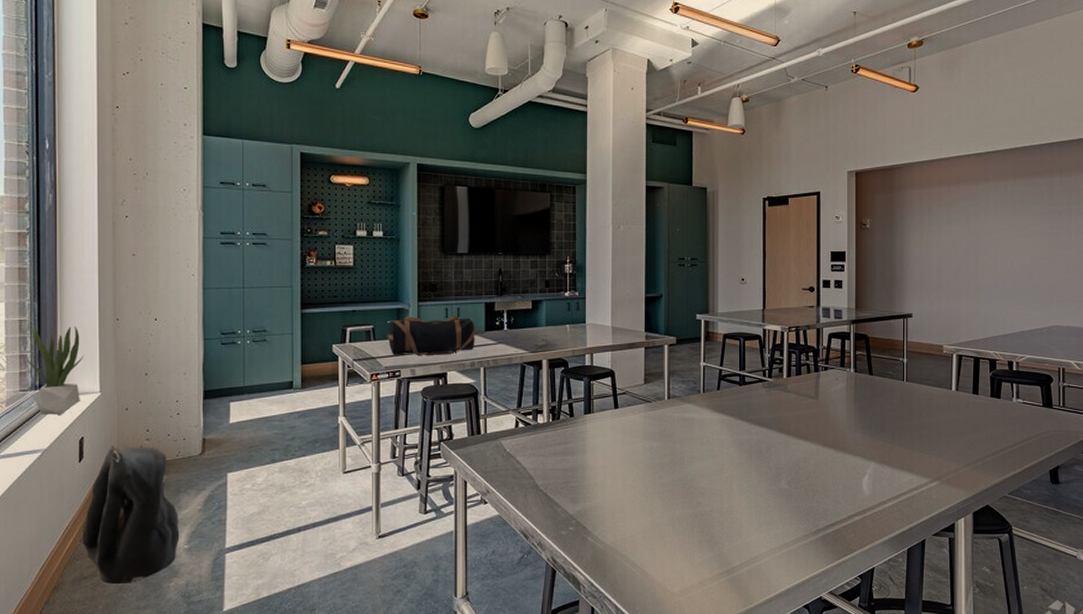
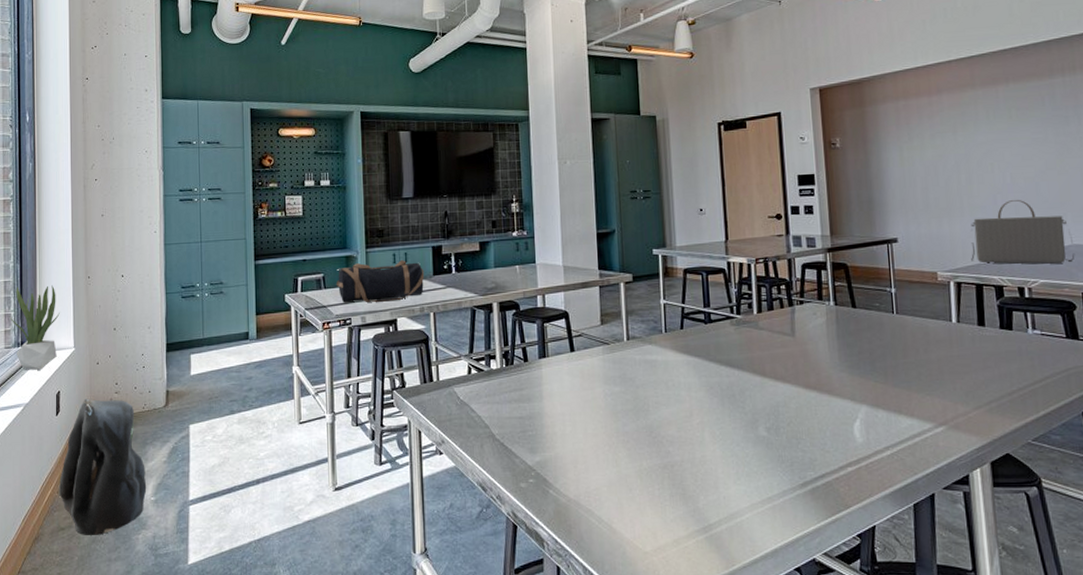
shopping bag: none [972,284,1056,341] -> present [971,200,1075,264]

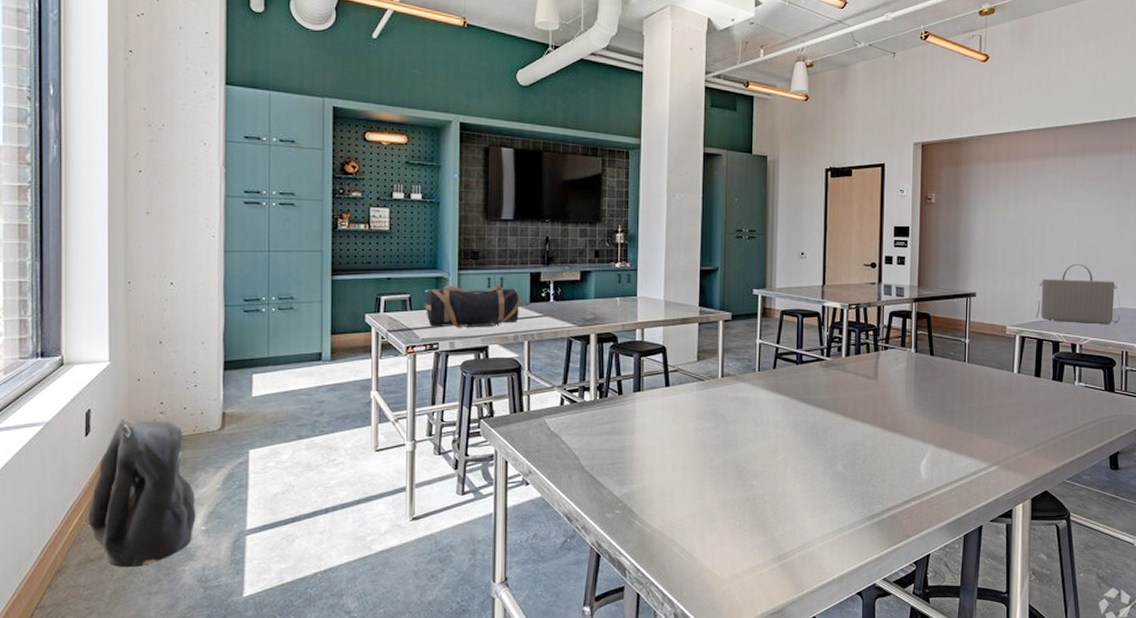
potted plant: present [9,285,60,370] -> none [26,288,91,385]

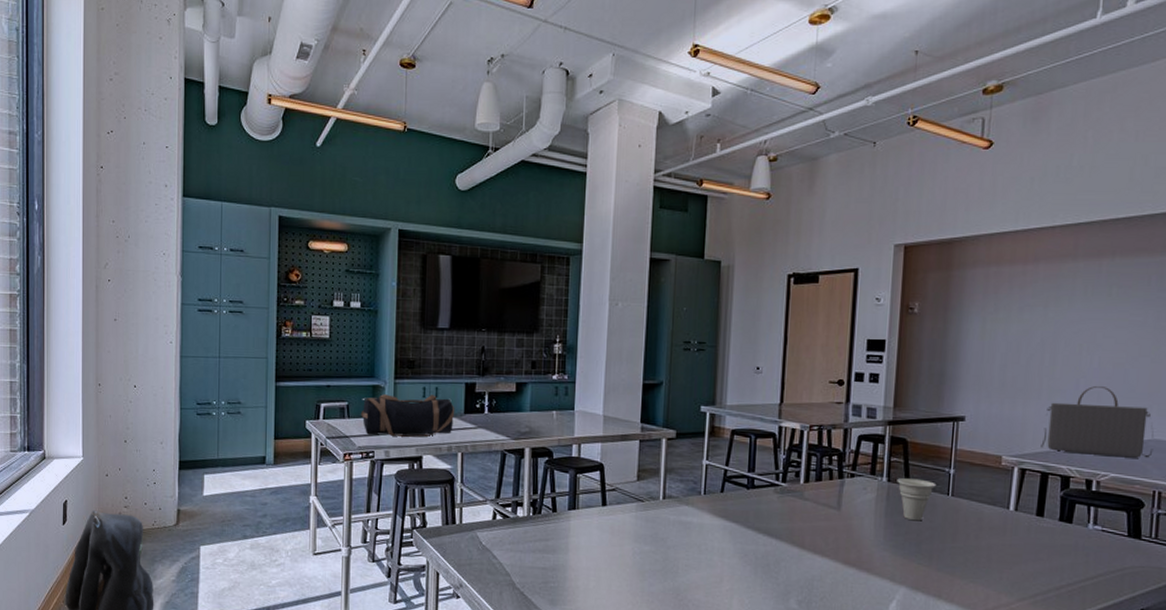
cup: none [923,349,955,386] -> present [897,478,937,521]

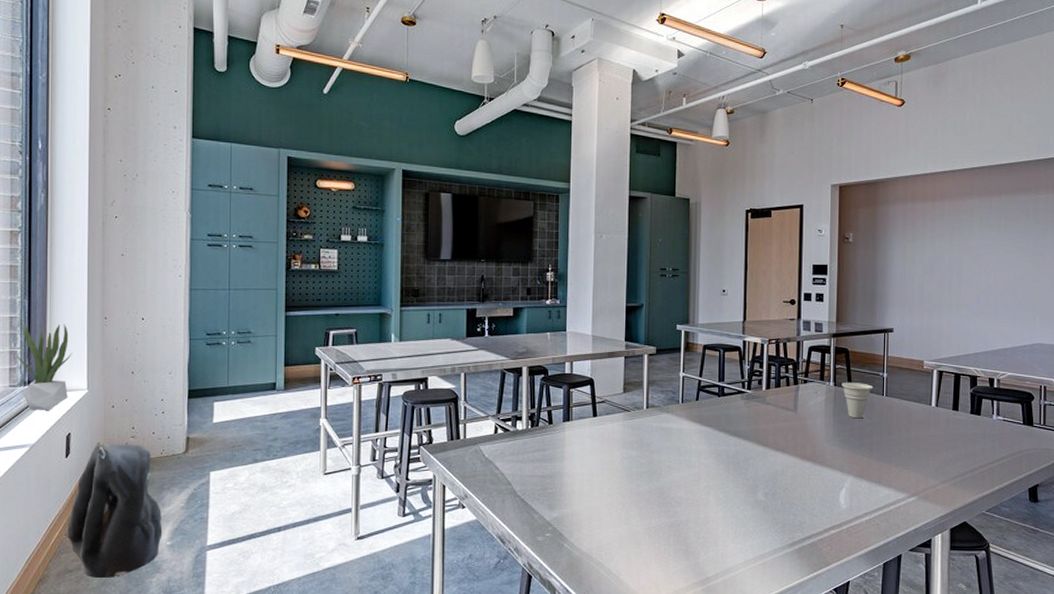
potted plant: none [15,388,68,477] -> present [15,323,72,410]
duffel bag: present [360,394,455,437] -> none [368,321,458,360]
shopping bag: present [1041,386,1154,458] -> none [953,301,1038,359]

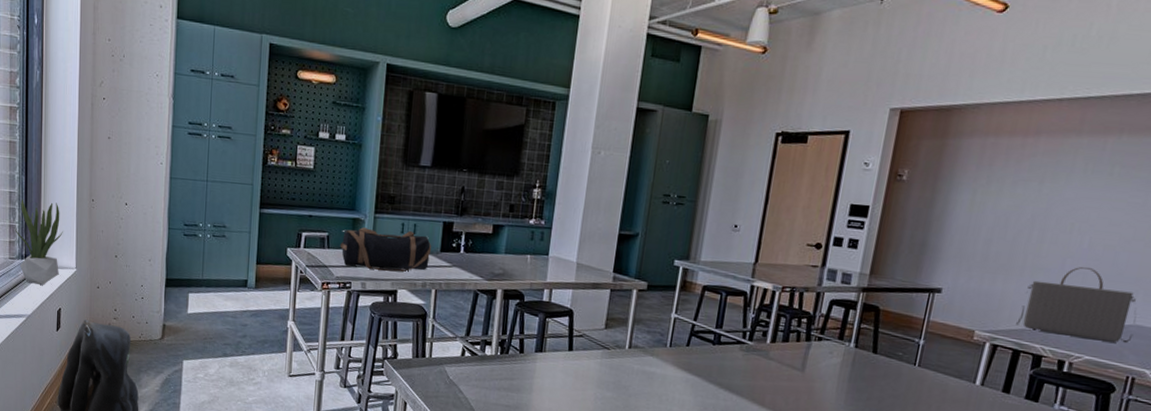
duffel bag: none [368,321,458,360] -> present [339,227,432,272]
cup: present [841,382,873,419] -> none [864,345,904,389]
shopping bag: none [953,301,1038,359] -> present [1016,267,1137,344]

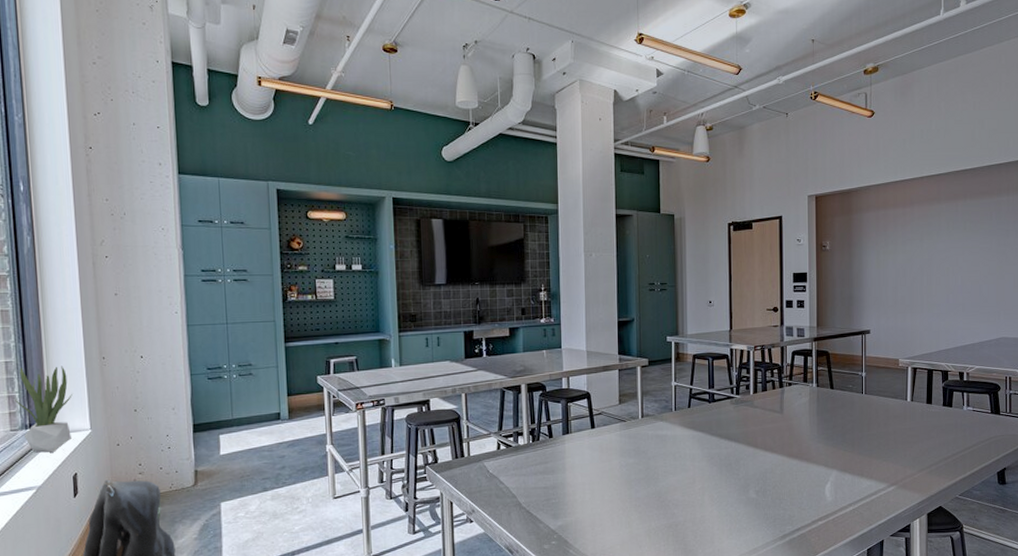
duffel bag: present [339,227,432,272] -> none [369,344,457,384]
shopping bag: present [1016,267,1137,344] -> none [926,299,1003,353]

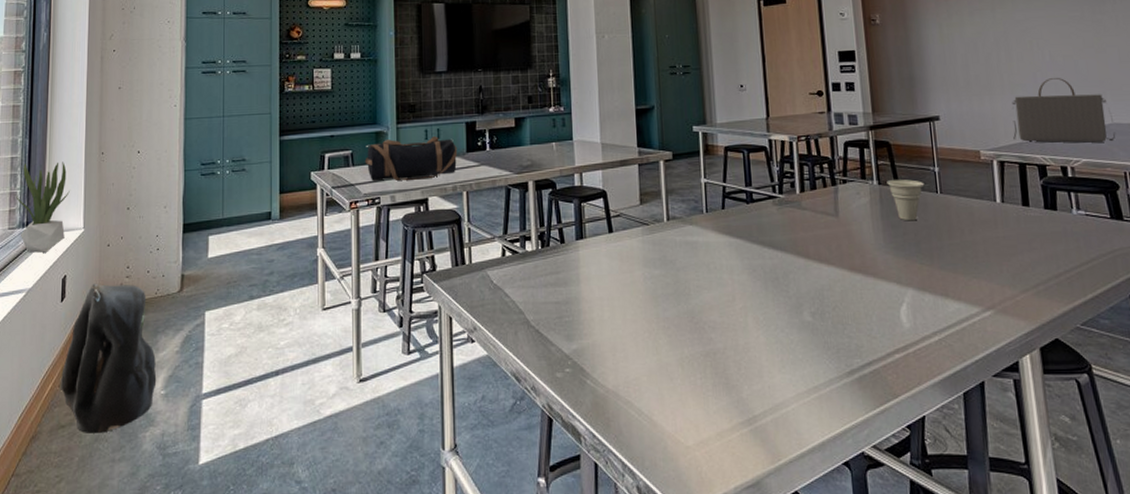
duffel bag: none [369,344,457,384] -> present [364,136,458,180]
cup: none [824,383,853,417] -> present [887,179,925,221]
shopping bag: none [926,299,1003,353] -> present [1012,78,1116,143]

